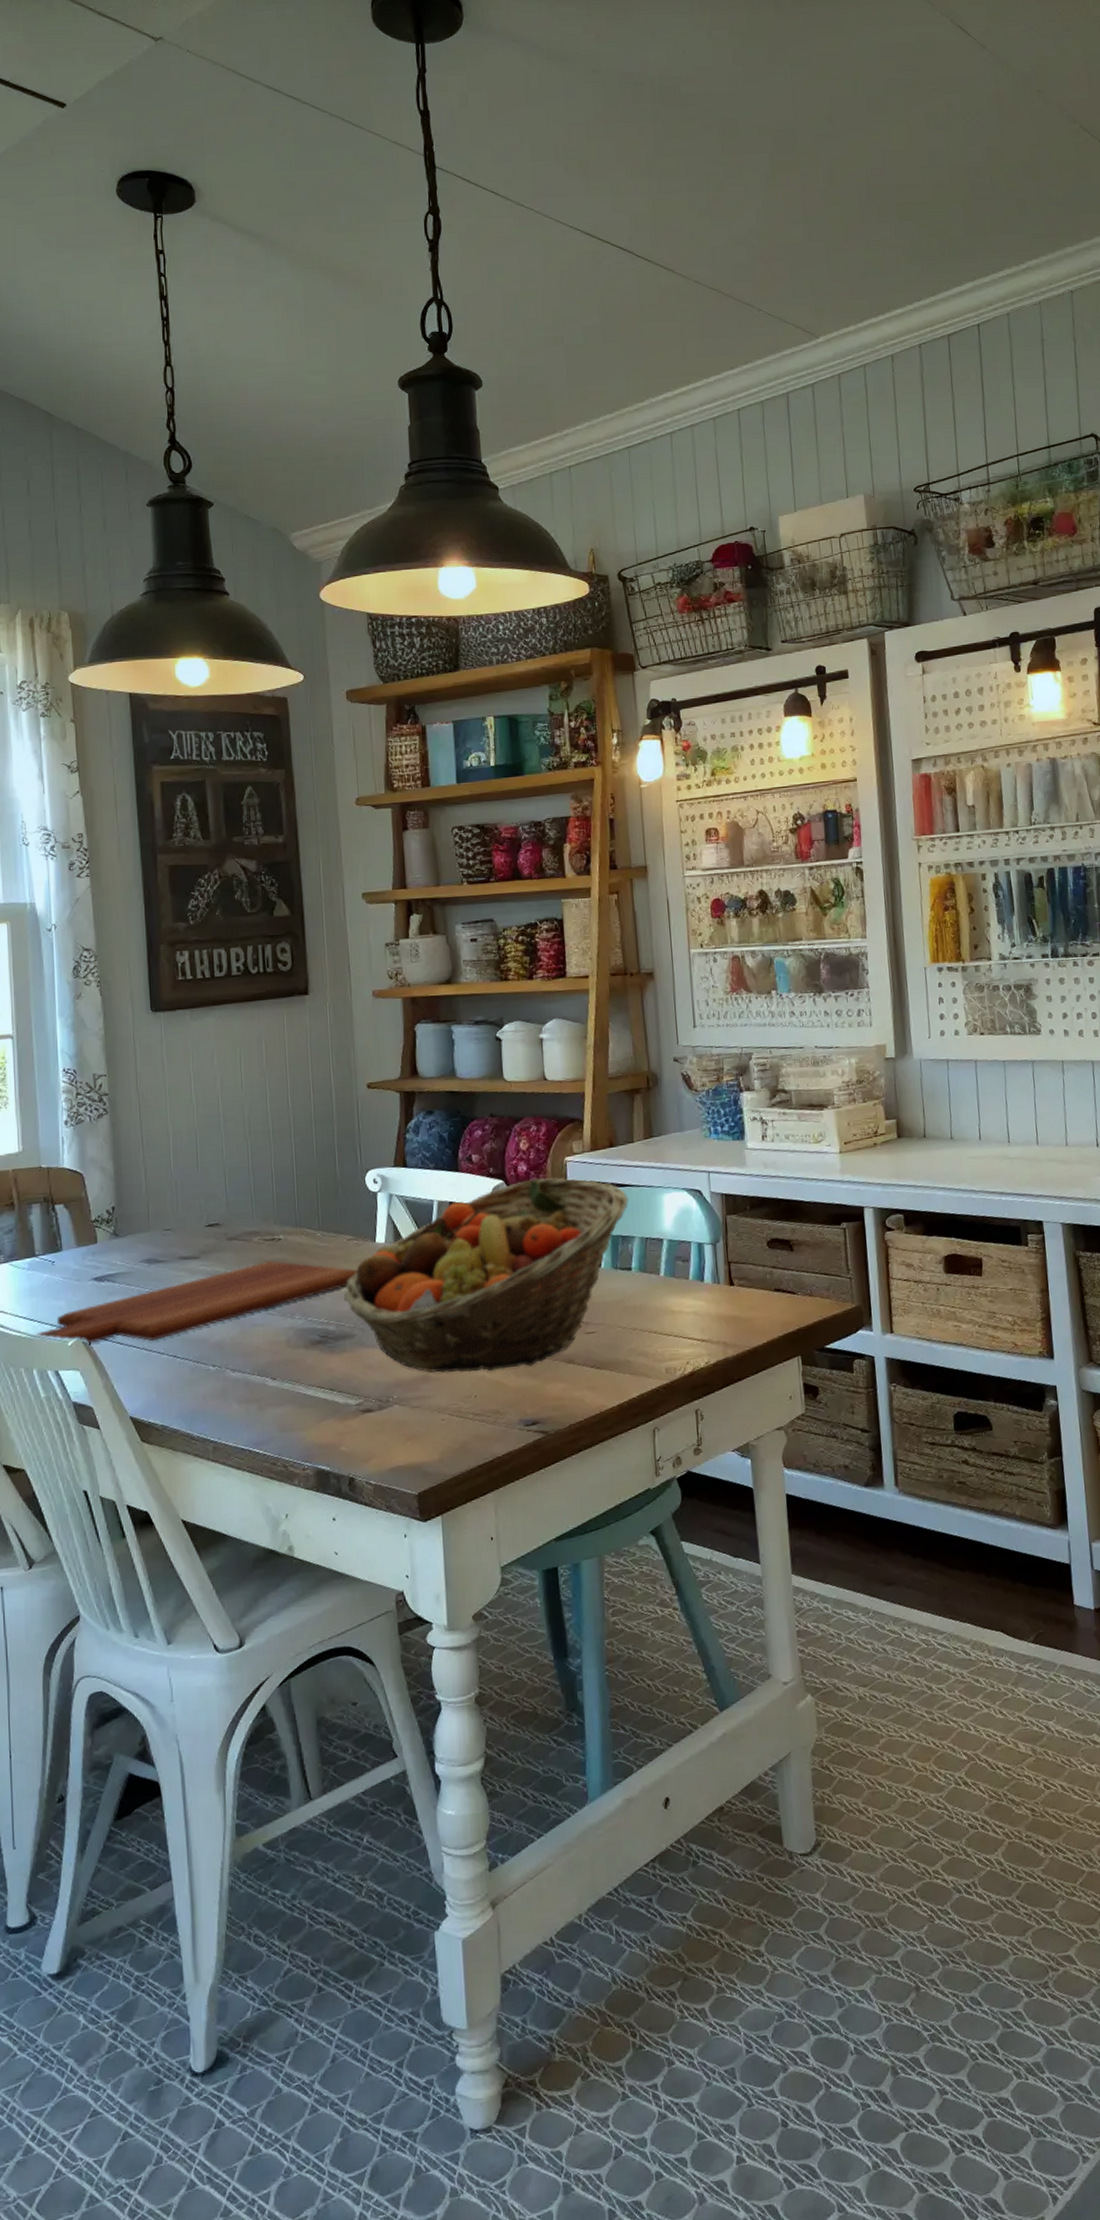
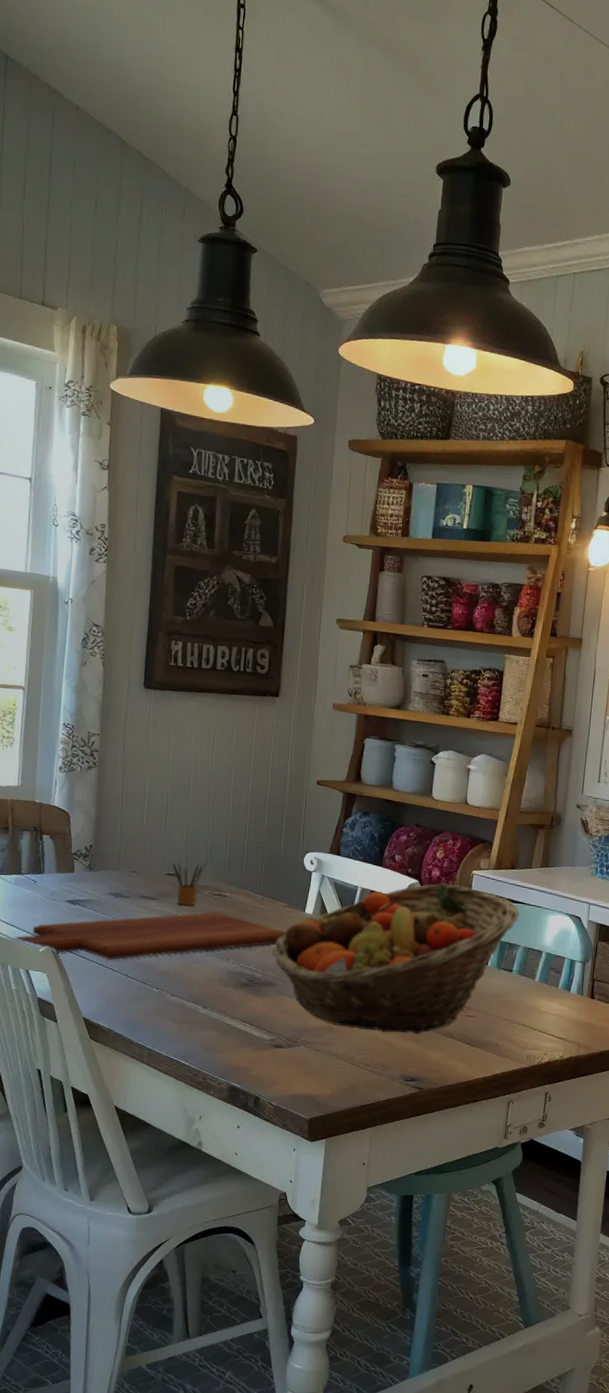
pencil box: none [212,1203,252,1260] -> present [172,862,207,906]

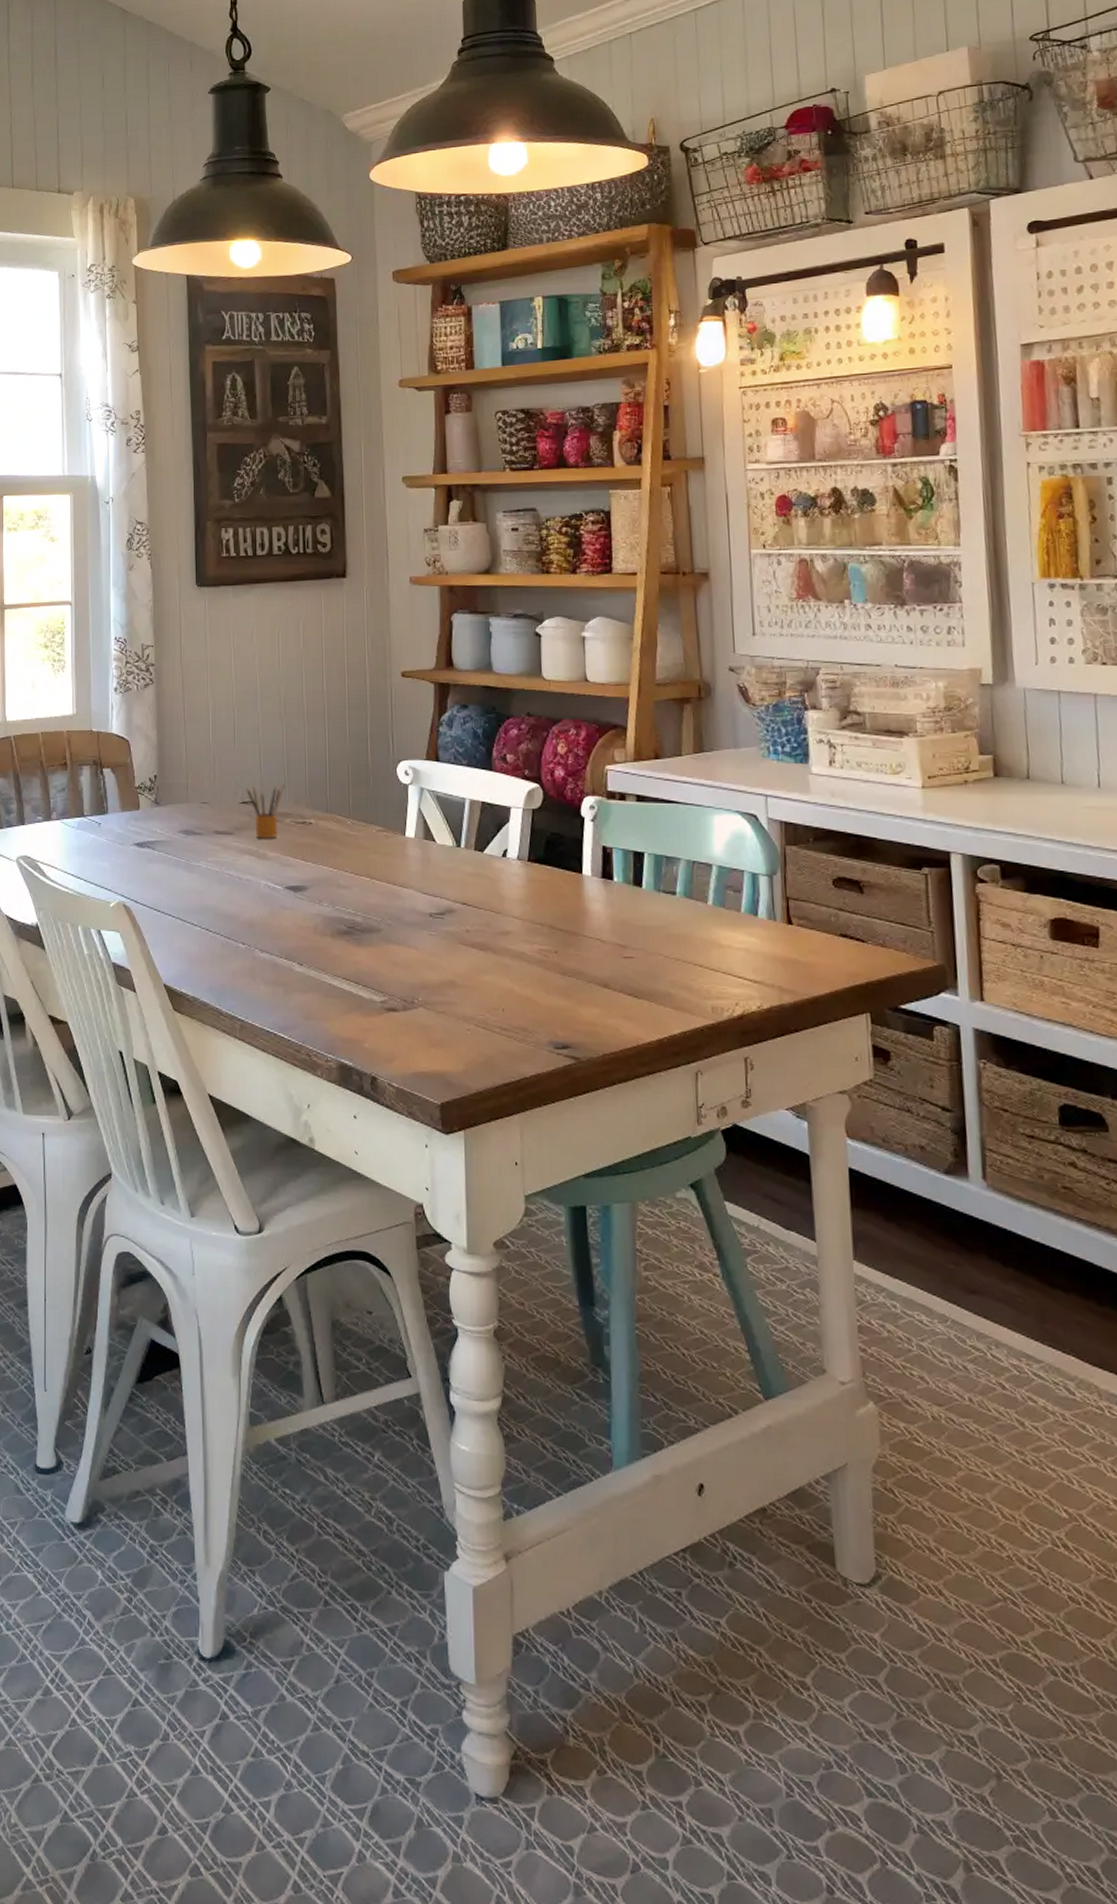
cutting board: present [14,911,286,960] -> none [82,843,386,911]
fruit basket: present [272,883,520,1034] -> none [372,785,675,986]

